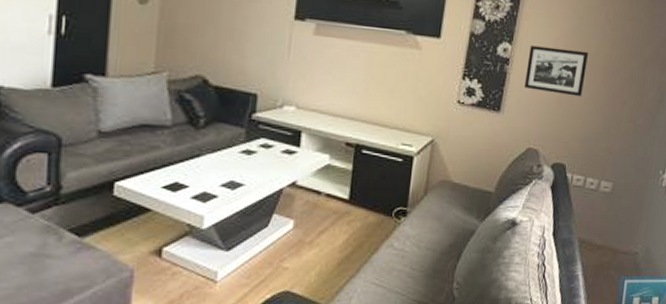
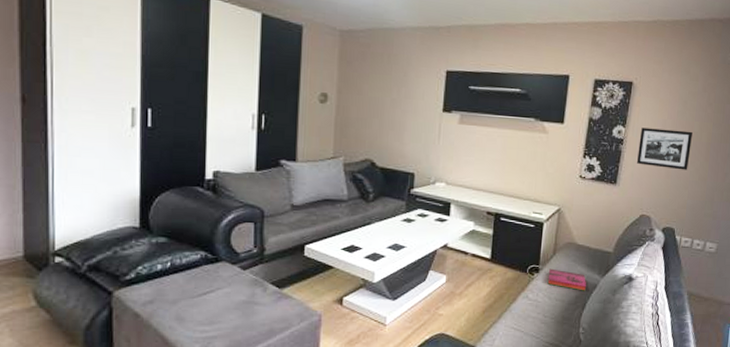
hardback book: none [416,211,462,239] -> present [547,268,586,291]

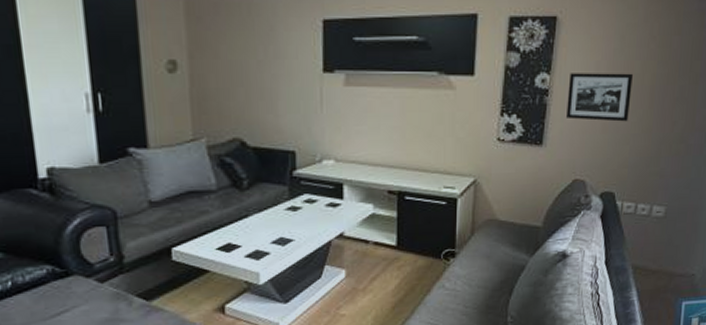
hardback book: present [547,268,586,291] -> none [466,251,512,275]

